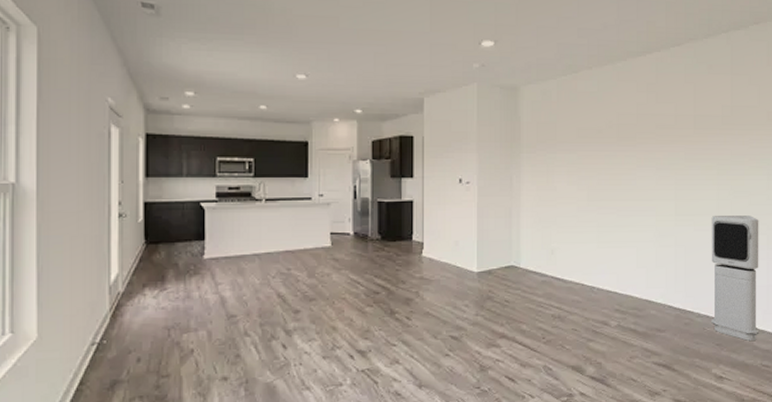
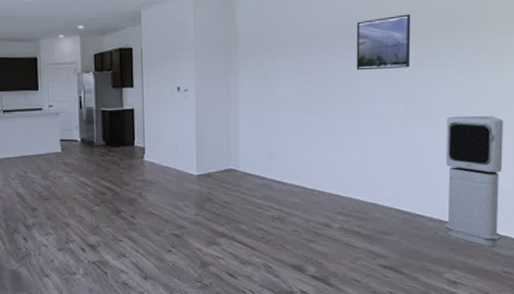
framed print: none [632,117,680,169] -> present [356,14,411,71]

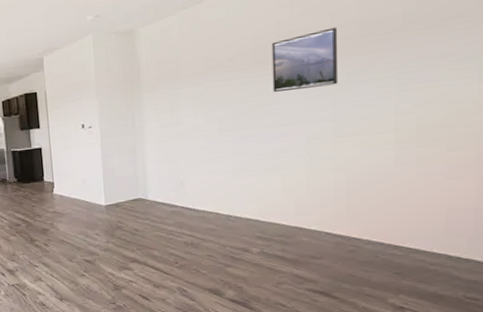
air purifier: present [444,116,504,247] -> none [386,128,463,271]

